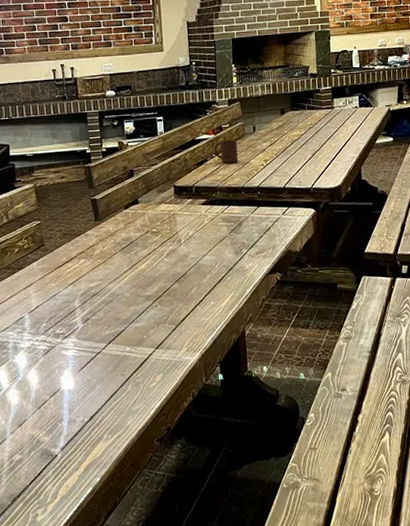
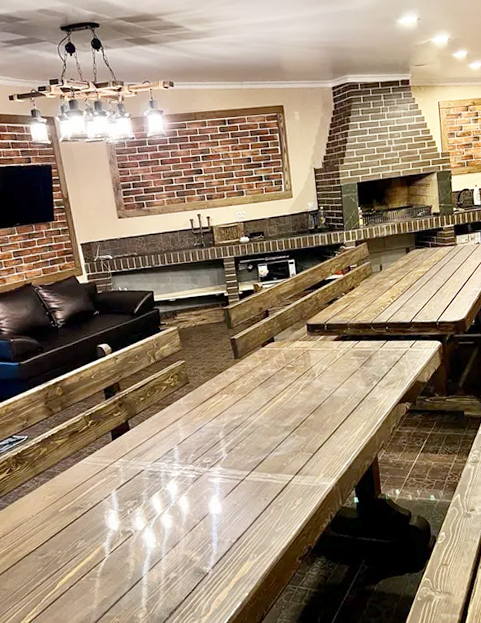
cup: present [213,140,238,163] -> none [343,279,366,301]

